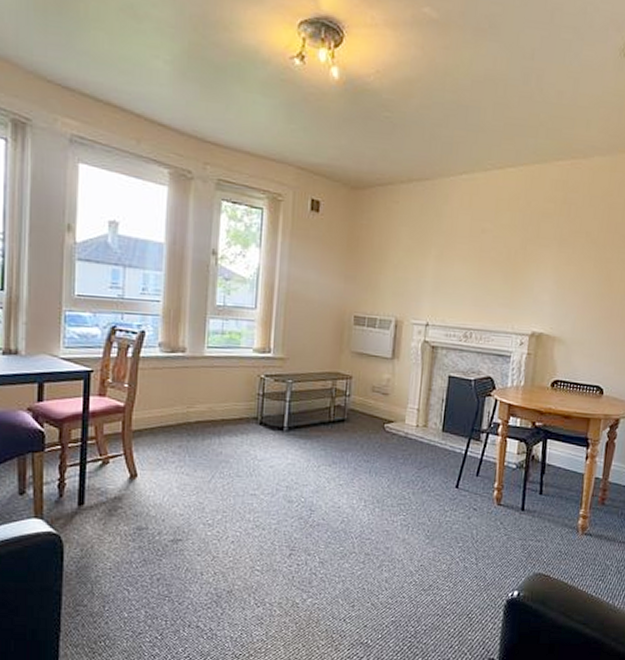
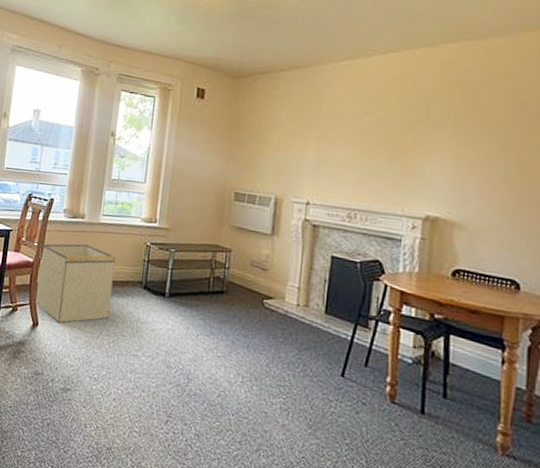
storage bin: none [129,381,225,471] -> present [34,243,115,323]

